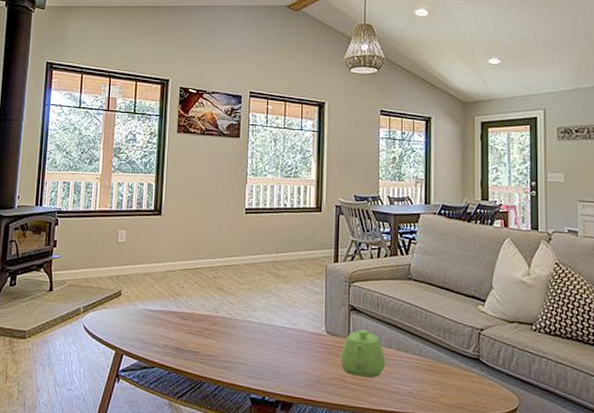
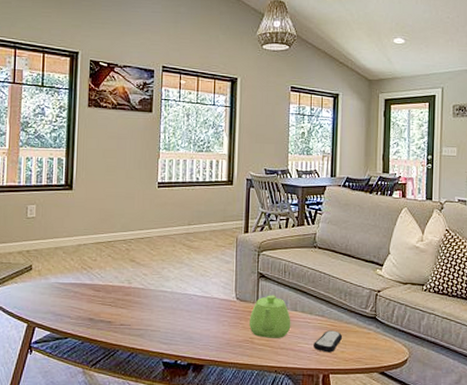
remote control: none [411,371,443,396] -> present [314,330,343,353]

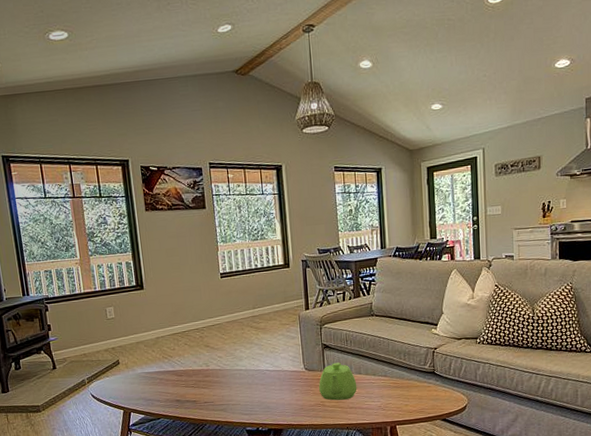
remote control: present [314,330,343,353] -> none [379,387,406,407]

